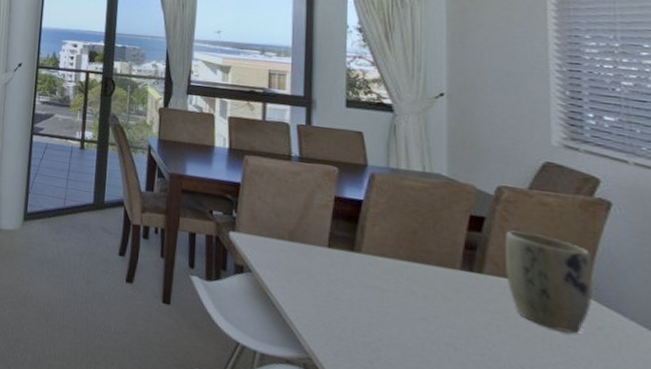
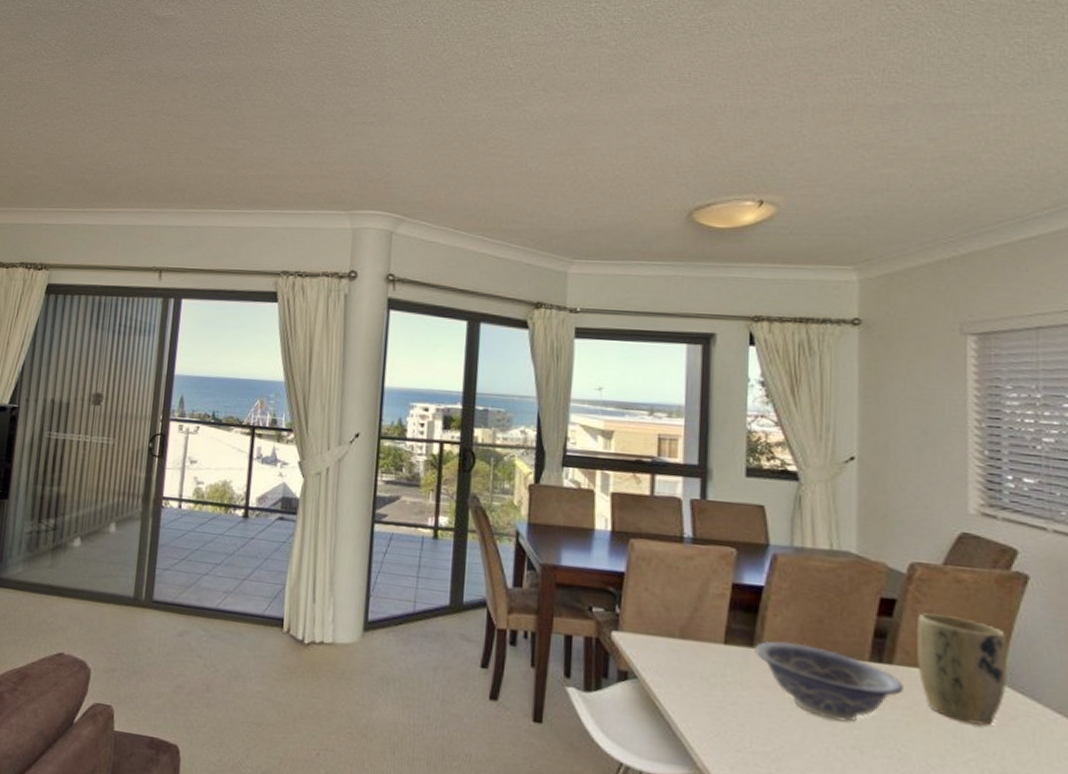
decorative bowl: none [355,247,493,322] -> present [755,641,903,723]

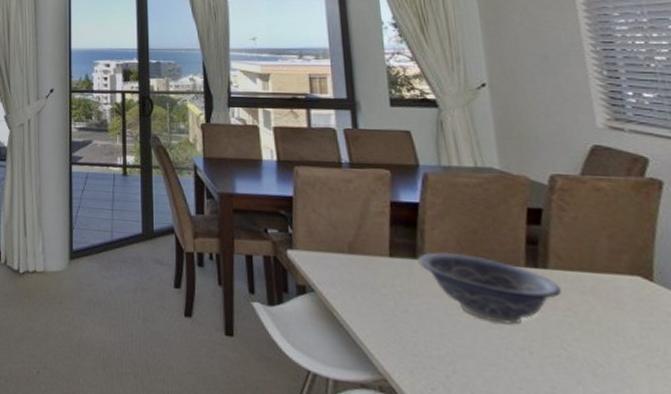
plant pot: present [917,613,1008,726] -> none [564,220,659,323]

